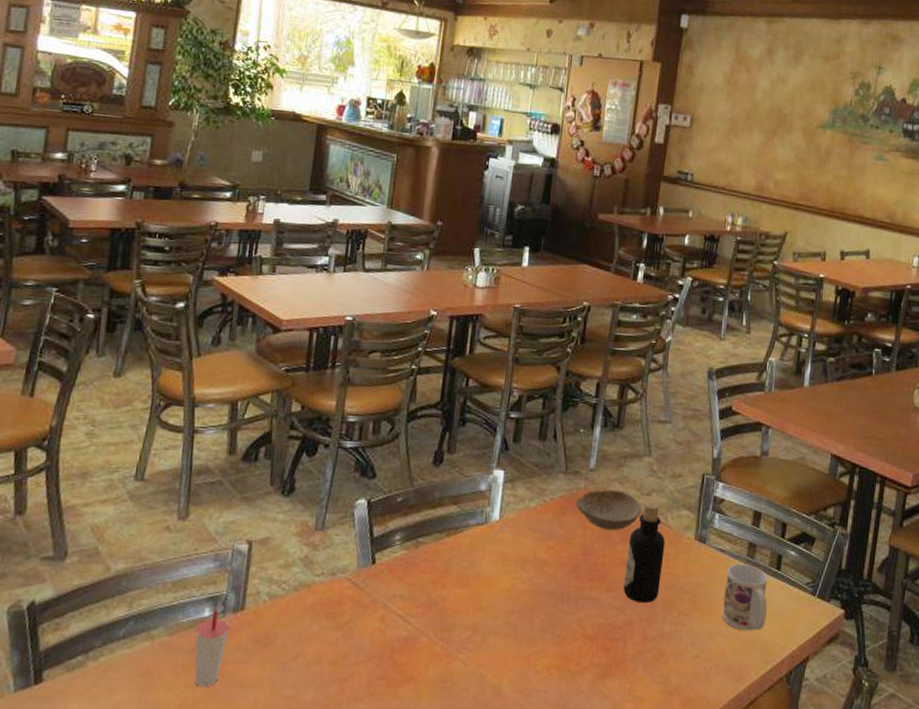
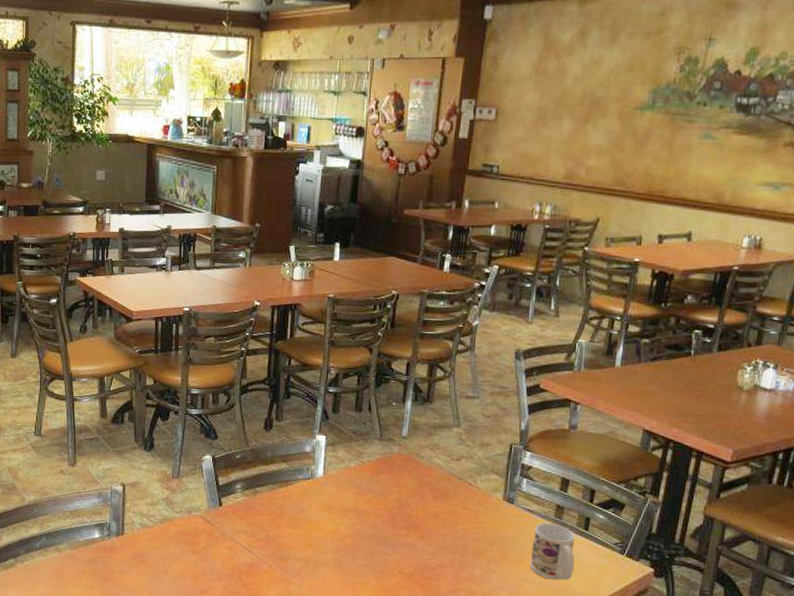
cup: present [194,610,231,686] -> none [89,533,115,588]
bowl: present [576,489,642,530] -> none [390,454,452,489]
bottle: present [623,502,666,604] -> none [436,466,475,551]

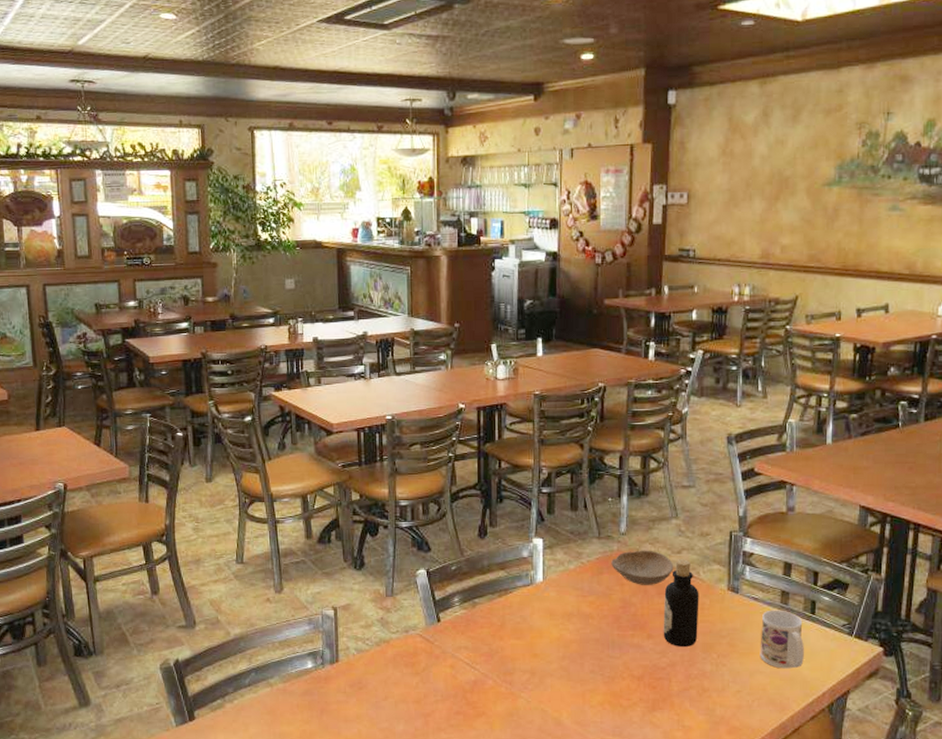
bowl: none [390,454,452,489] -> present [611,550,674,585]
bottle: none [436,466,475,551] -> present [663,559,699,648]

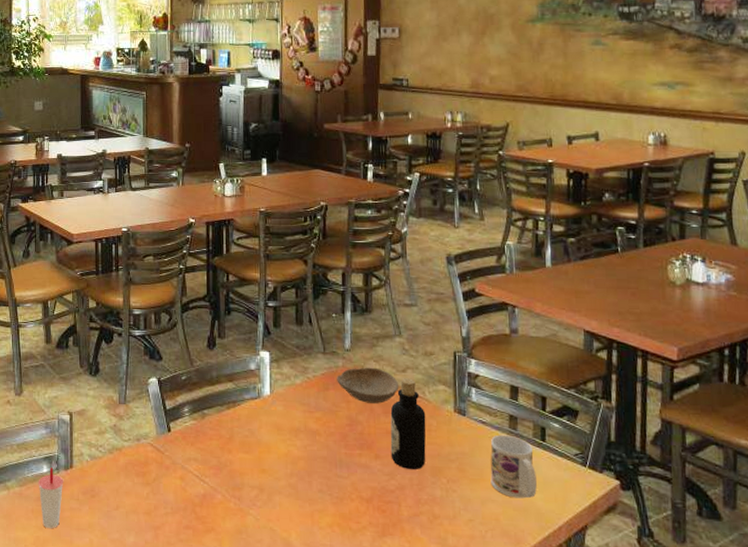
cup: none [302,663,330,721] -> present [38,467,64,528]

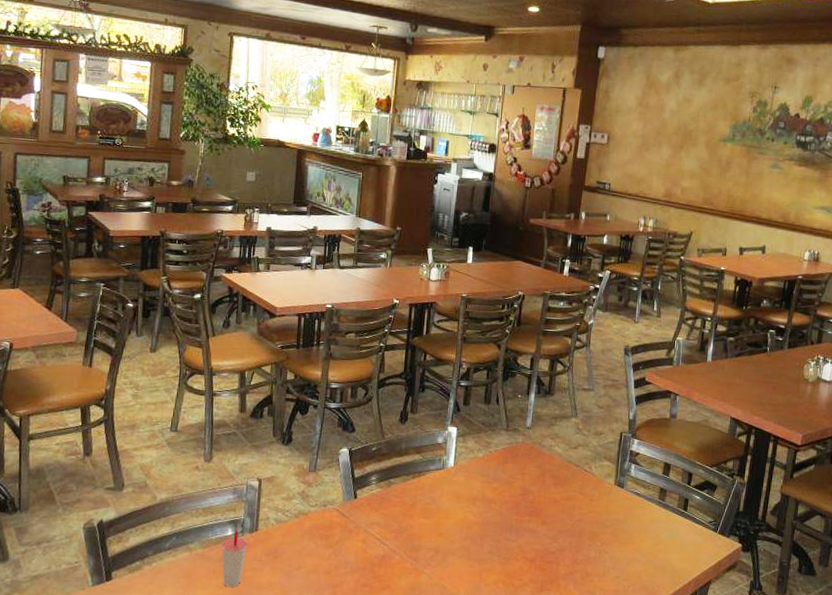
bowl: present [337,367,399,404] -> none [515,443,570,476]
bottle: present [390,378,426,470] -> none [555,454,590,535]
mug: present [490,434,537,499] -> none [637,504,676,559]

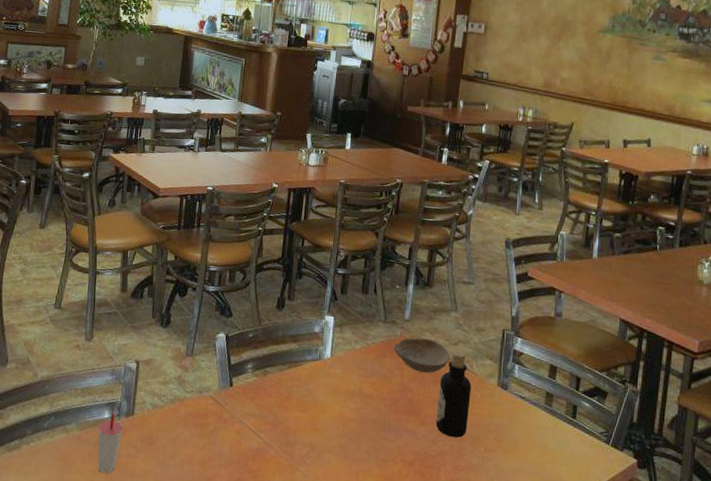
bowl: none [515,443,570,476] -> present [394,338,450,373]
bottle: none [555,454,590,535] -> present [435,351,472,438]

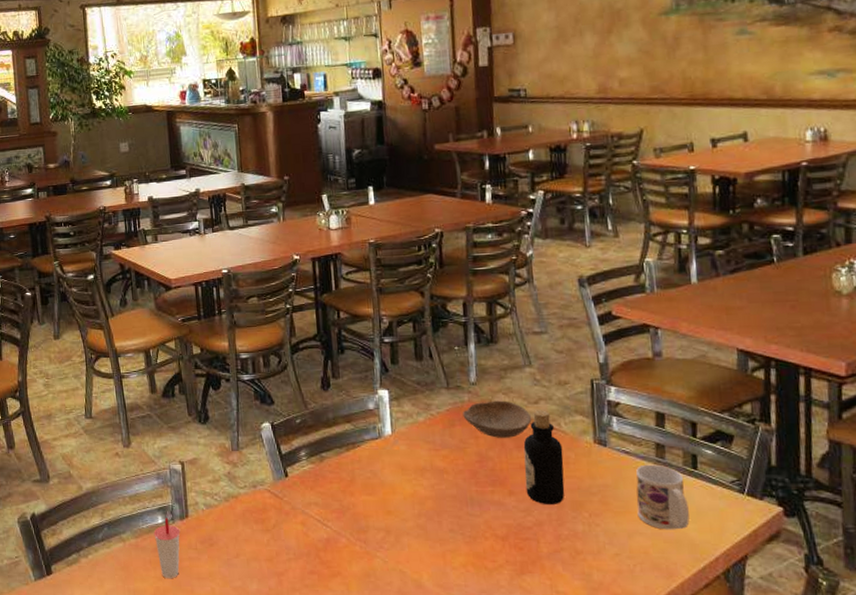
mug: none [523,410,565,471] -> present [635,464,690,530]

